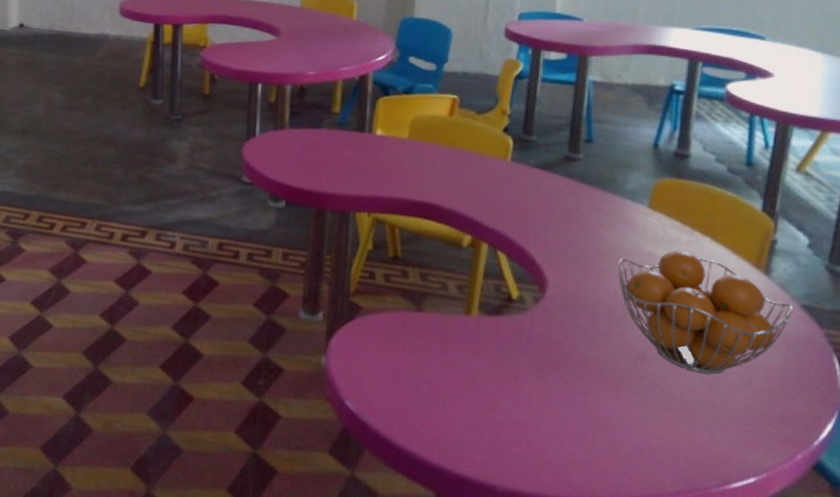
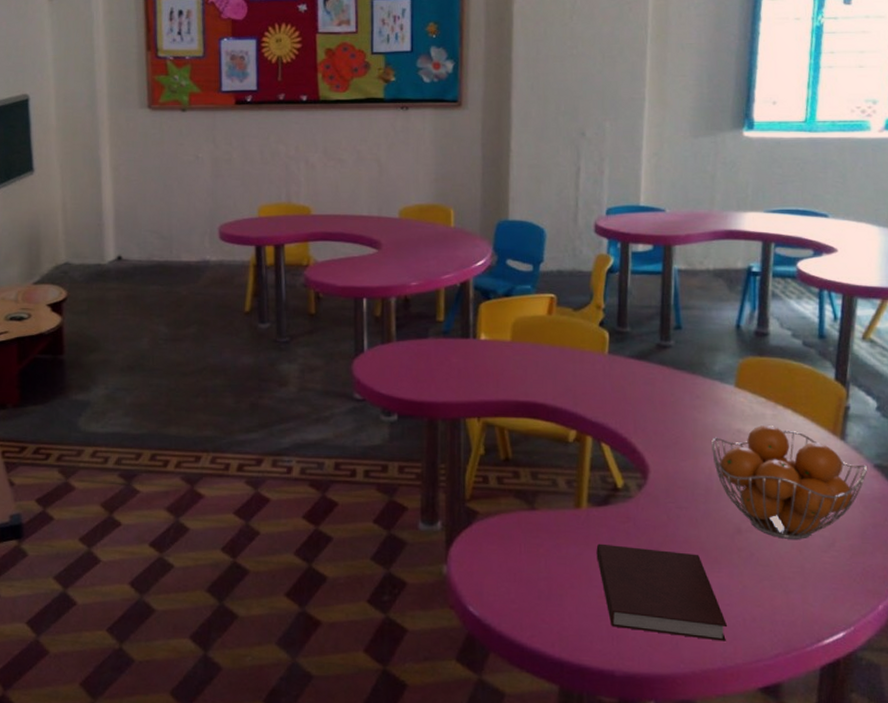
notebook: none [484,353,624,471] -> present [596,543,728,642]

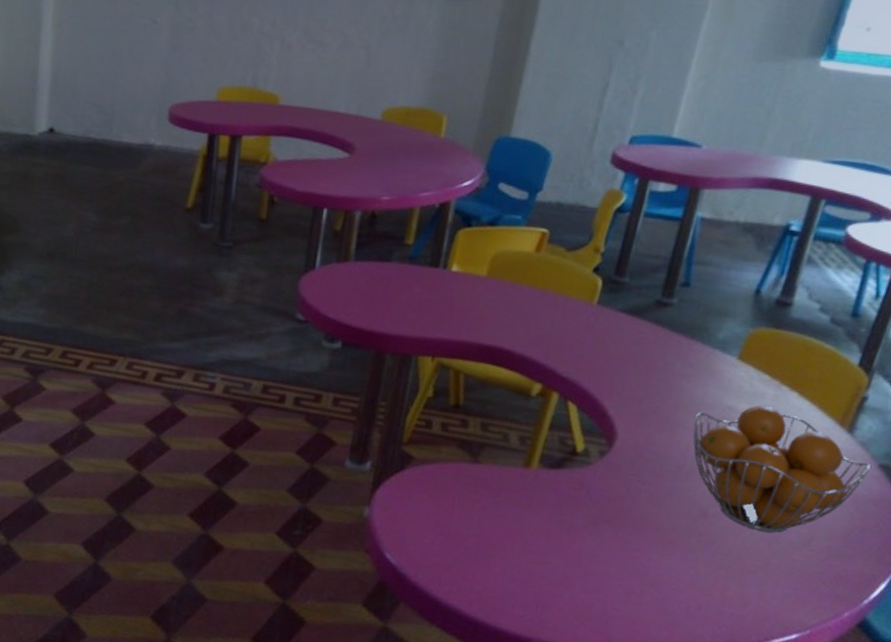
notebook: present [596,543,728,642] -> none [537,507,669,626]

